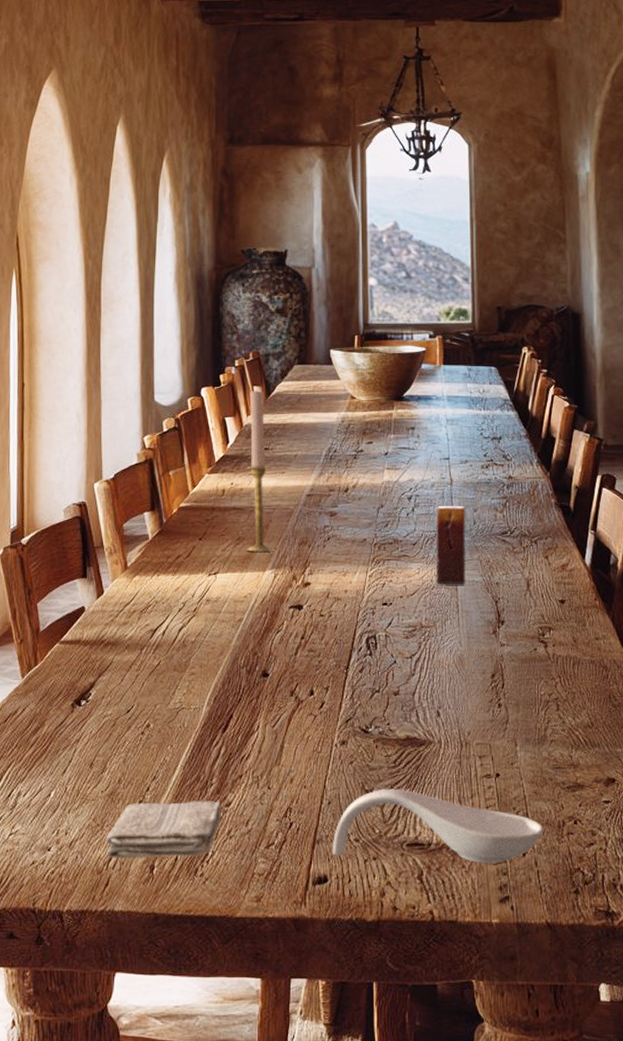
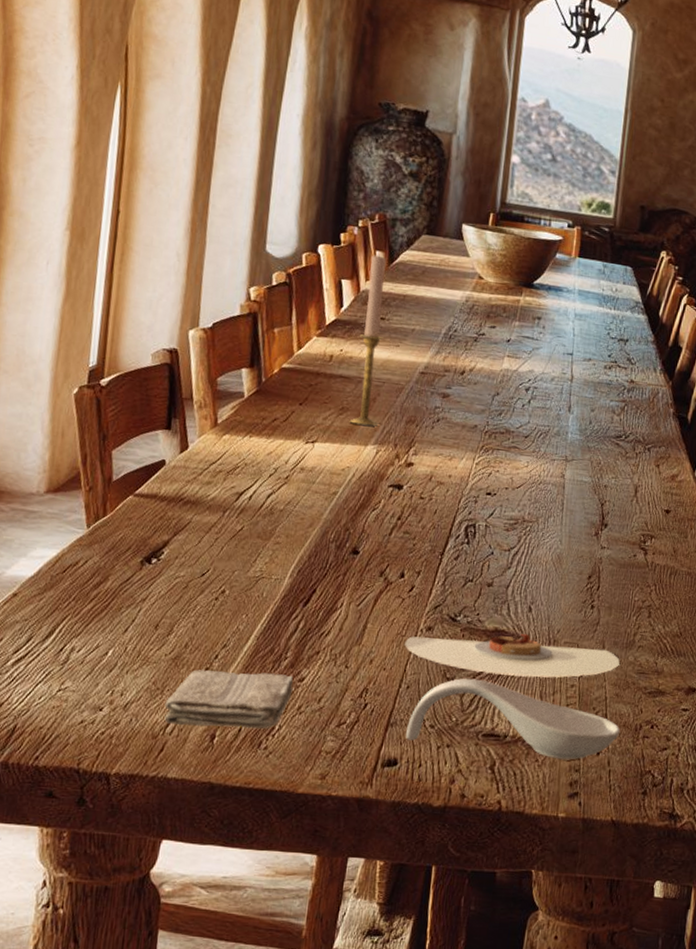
plate: none [322,738,534,782] -> present [405,633,620,678]
candle: present [435,505,466,585] -> none [543,401,584,483]

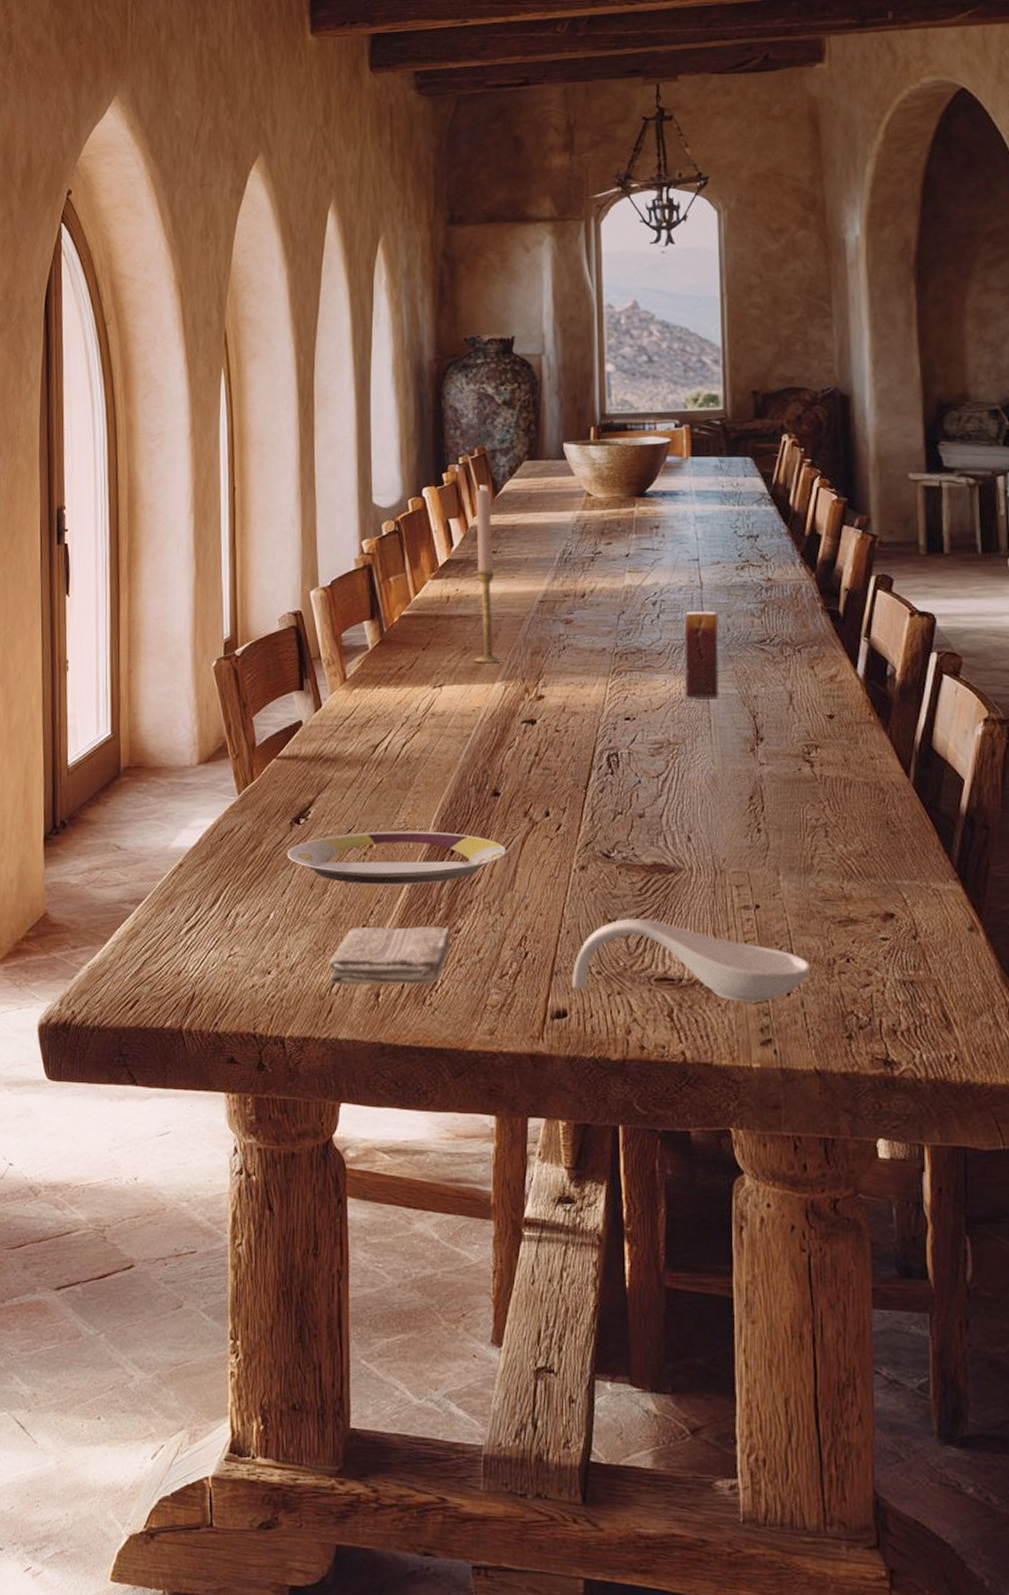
plate: none [133,577,358,633] -> present [287,830,506,886]
plate: present [405,633,620,678] -> none [559,865,799,913]
candle: none [543,401,584,483] -> present [684,610,719,698]

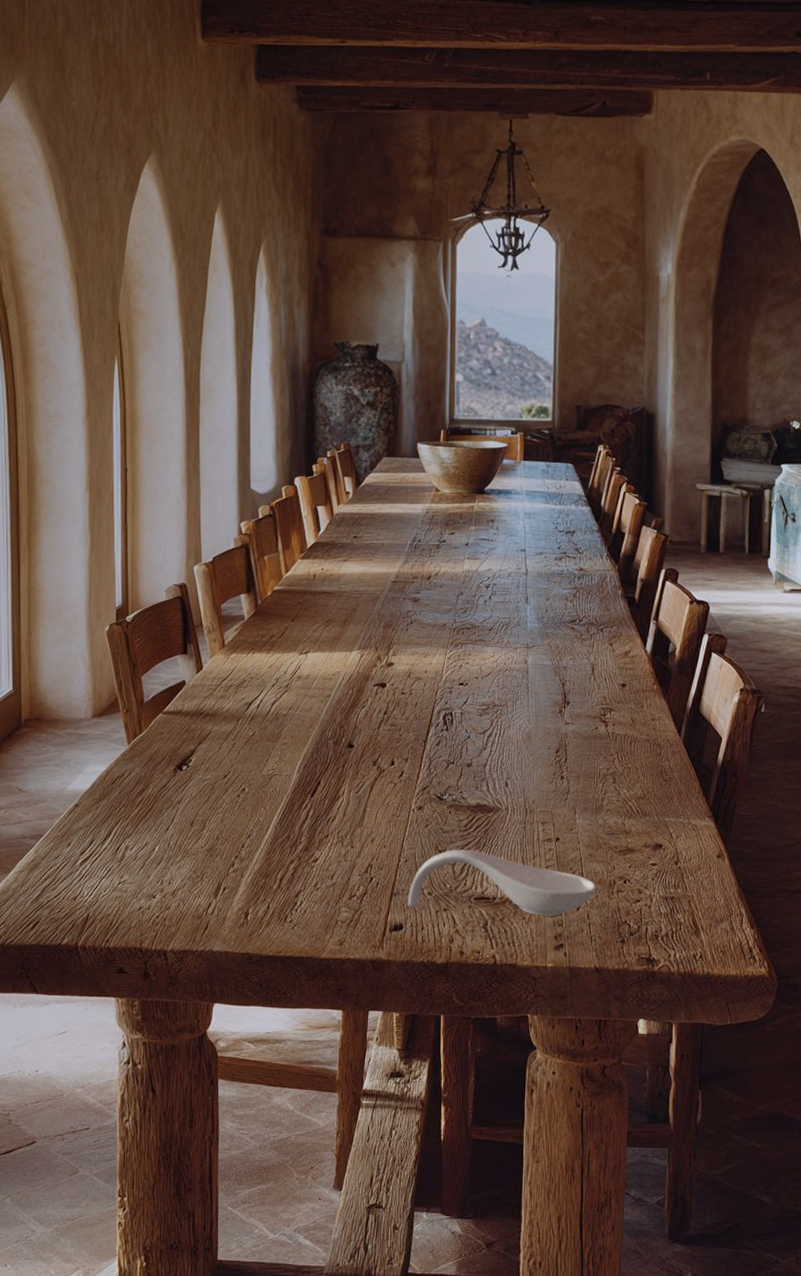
plate: present [287,830,506,886] -> none [170,776,357,823]
washcloth: present [328,926,450,985] -> none [205,857,309,907]
candlestick: present [473,488,504,662] -> none [335,480,361,634]
candle: present [684,610,719,698] -> none [508,594,539,668]

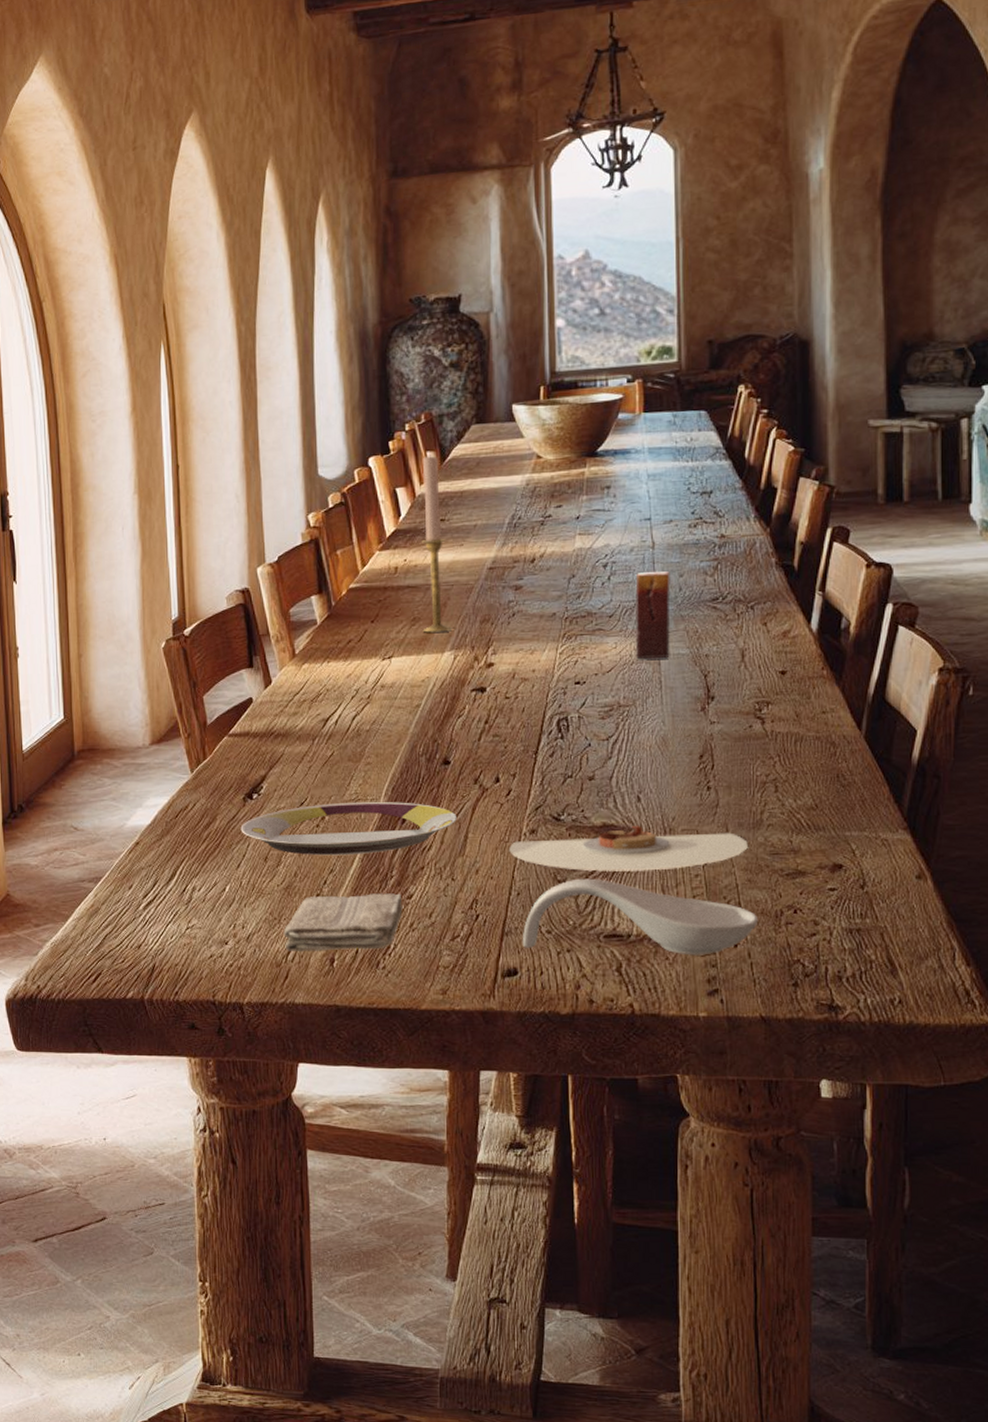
plate: none [170,776,357,823] -> present [240,801,457,856]
washcloth: none [205,857,309,907] -> present [283,893,403,952]
candlestick: none [335,480,361,634] -> present [422,455,453,633]
plate: none [400,806,591,845] -> present [509,825,748,872]
candle: none [508,594,539,668] -> present [635,570,670,660]

